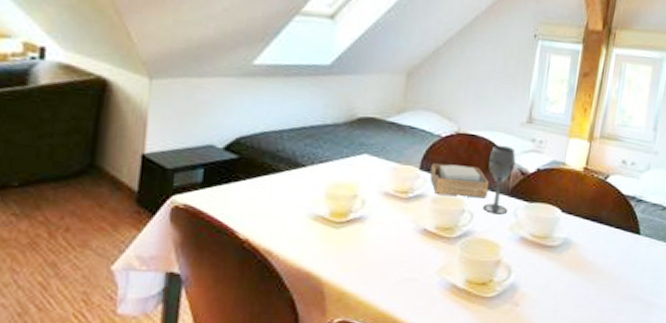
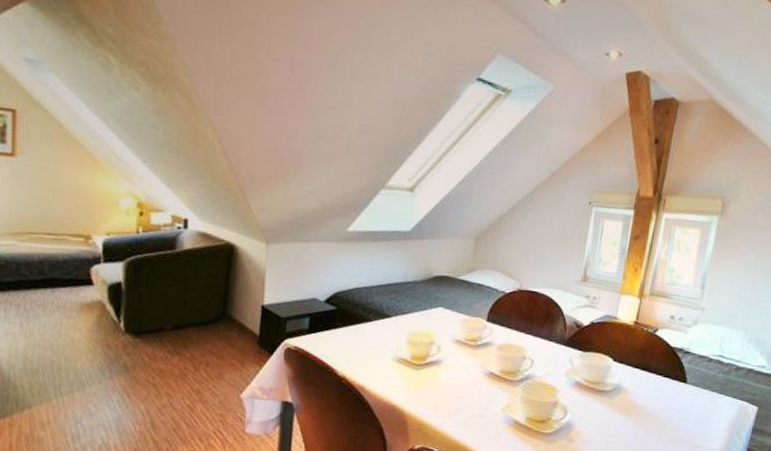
napkin holder: present [430,163,490,199] -> none [496,316,548,347]
wine glass: present [482,144,516,215] -> none [541,300,572,362]

